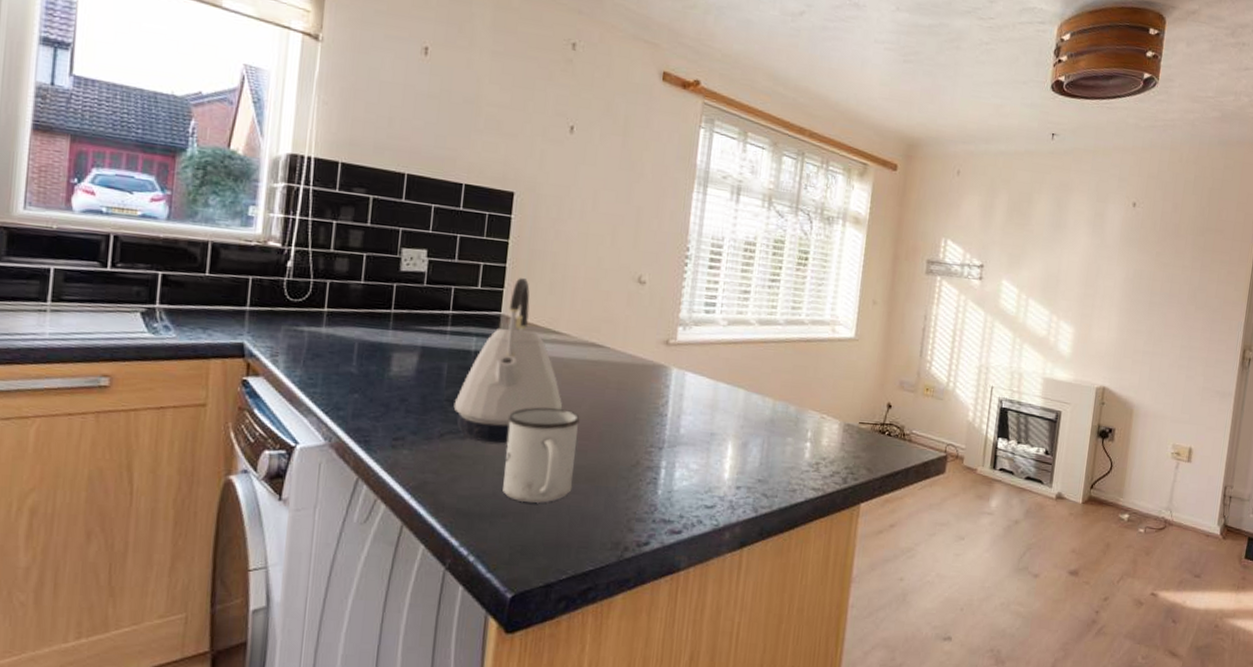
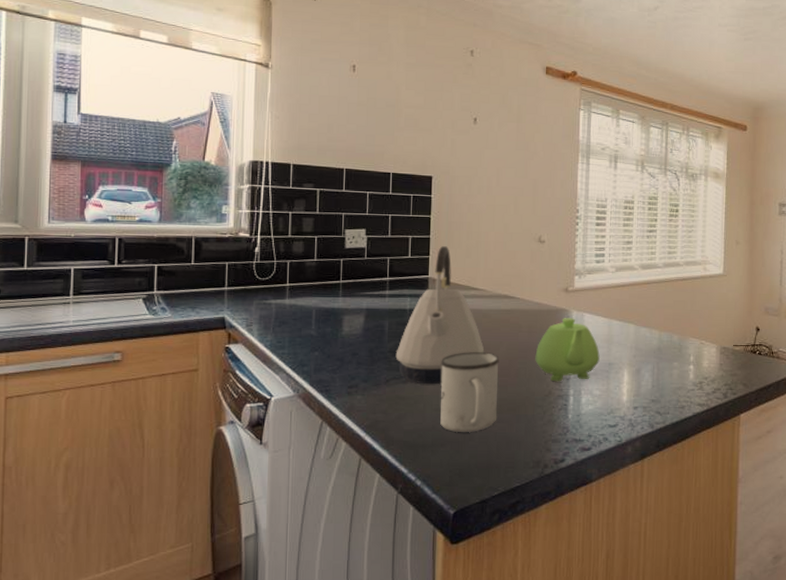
teapot: none [623,375,701,451] -> present [535,318,600,382]

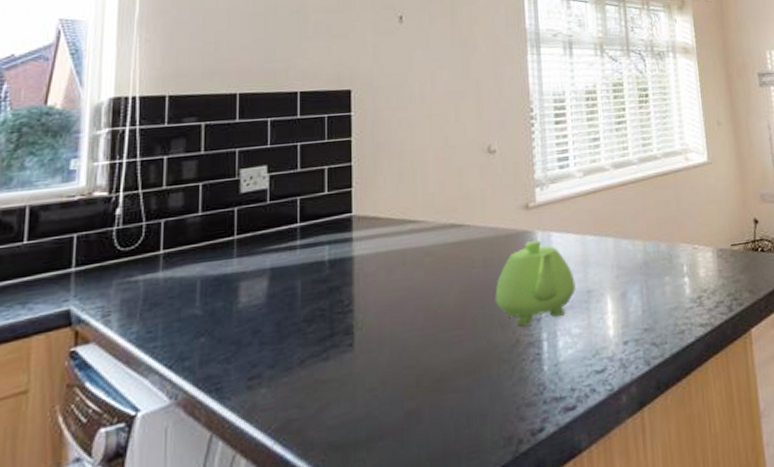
kettle: present [395,246,484,385] -> none [312,173,429,358]
mug: present [440,352,499,433] -> none [374,301,451,417]

